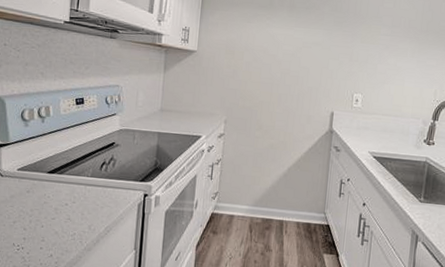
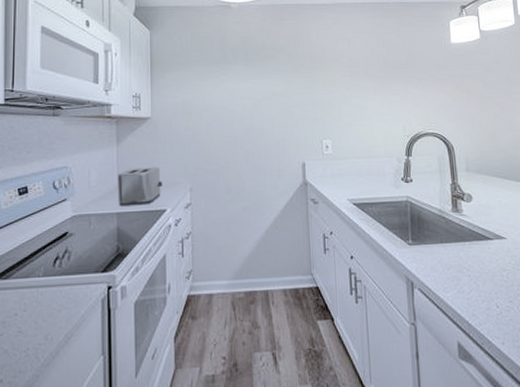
toaster: none [160,95,201,130] -> present [117,167,162,207]

